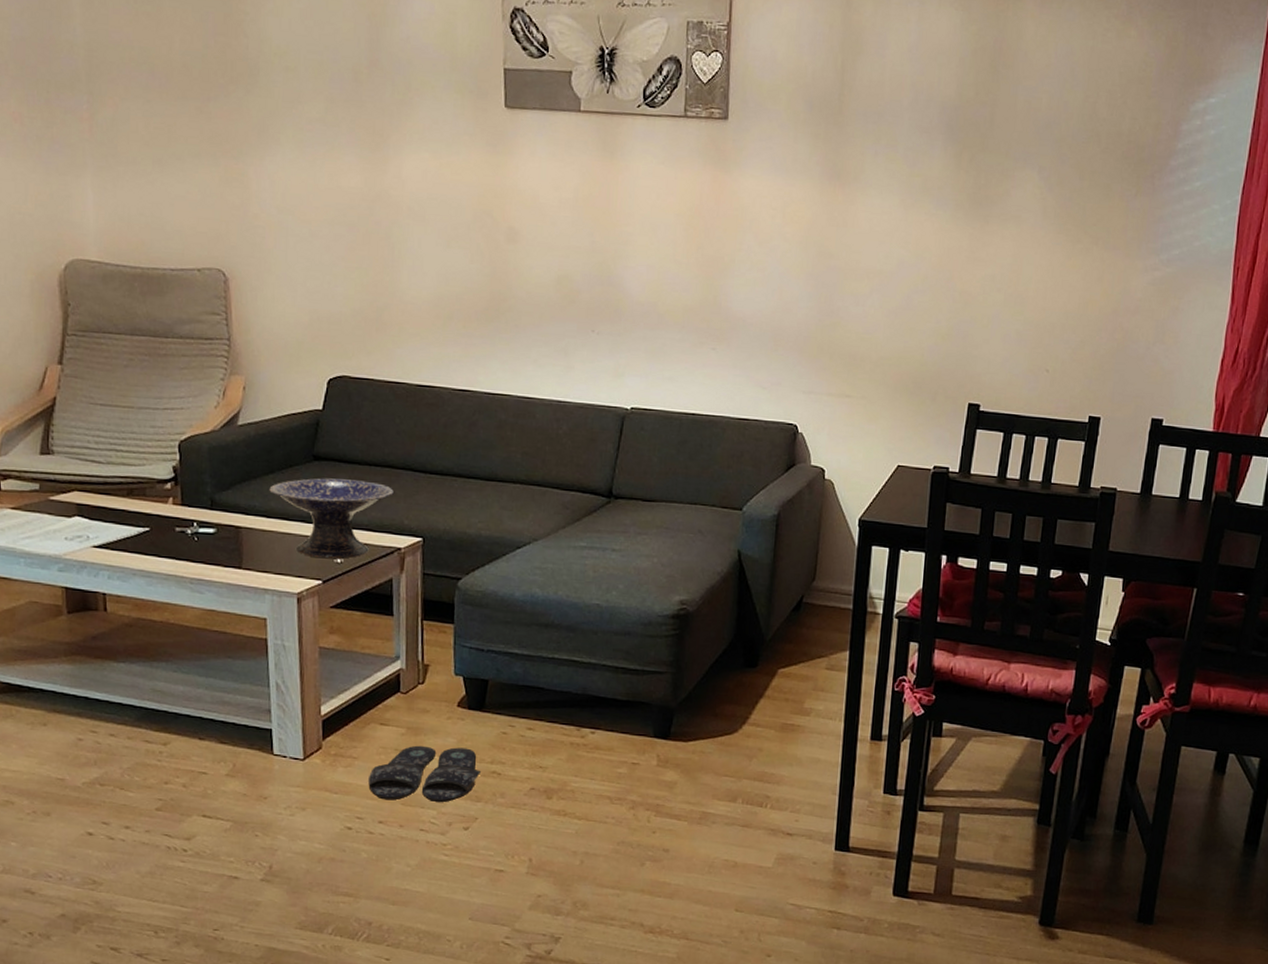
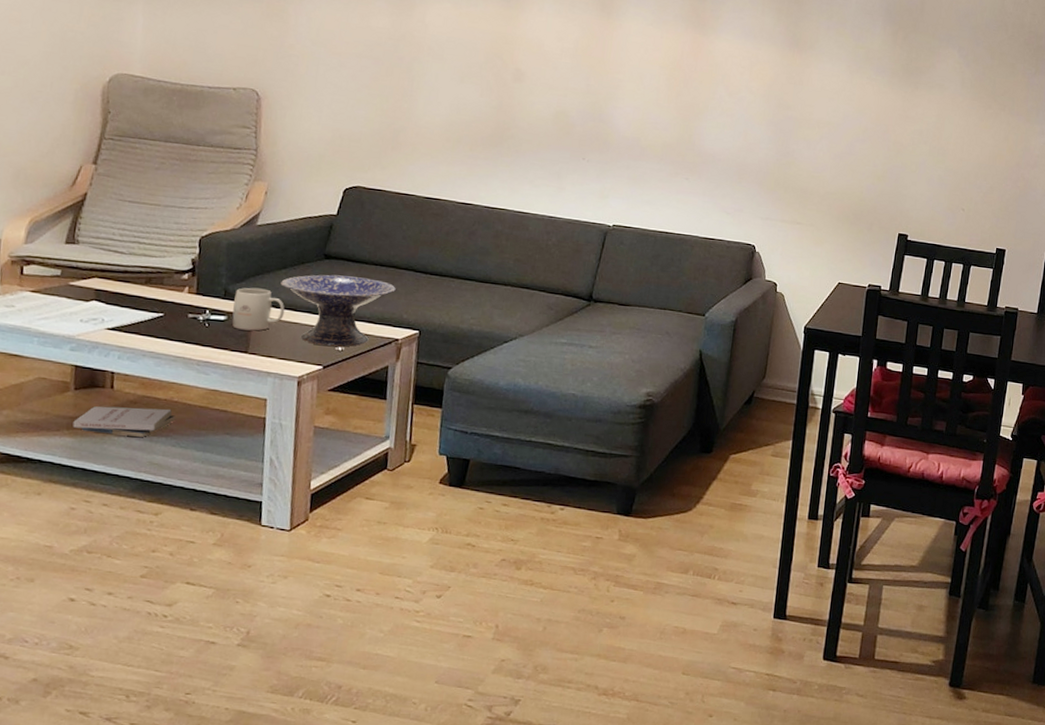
books: none [70,630,173,663] -> present [72,406,175,437]
mug: none [221,495,277,544] -> present [232,287,285,331]
slippers: present [368,745,482,802] -> none [350,518,458,572]

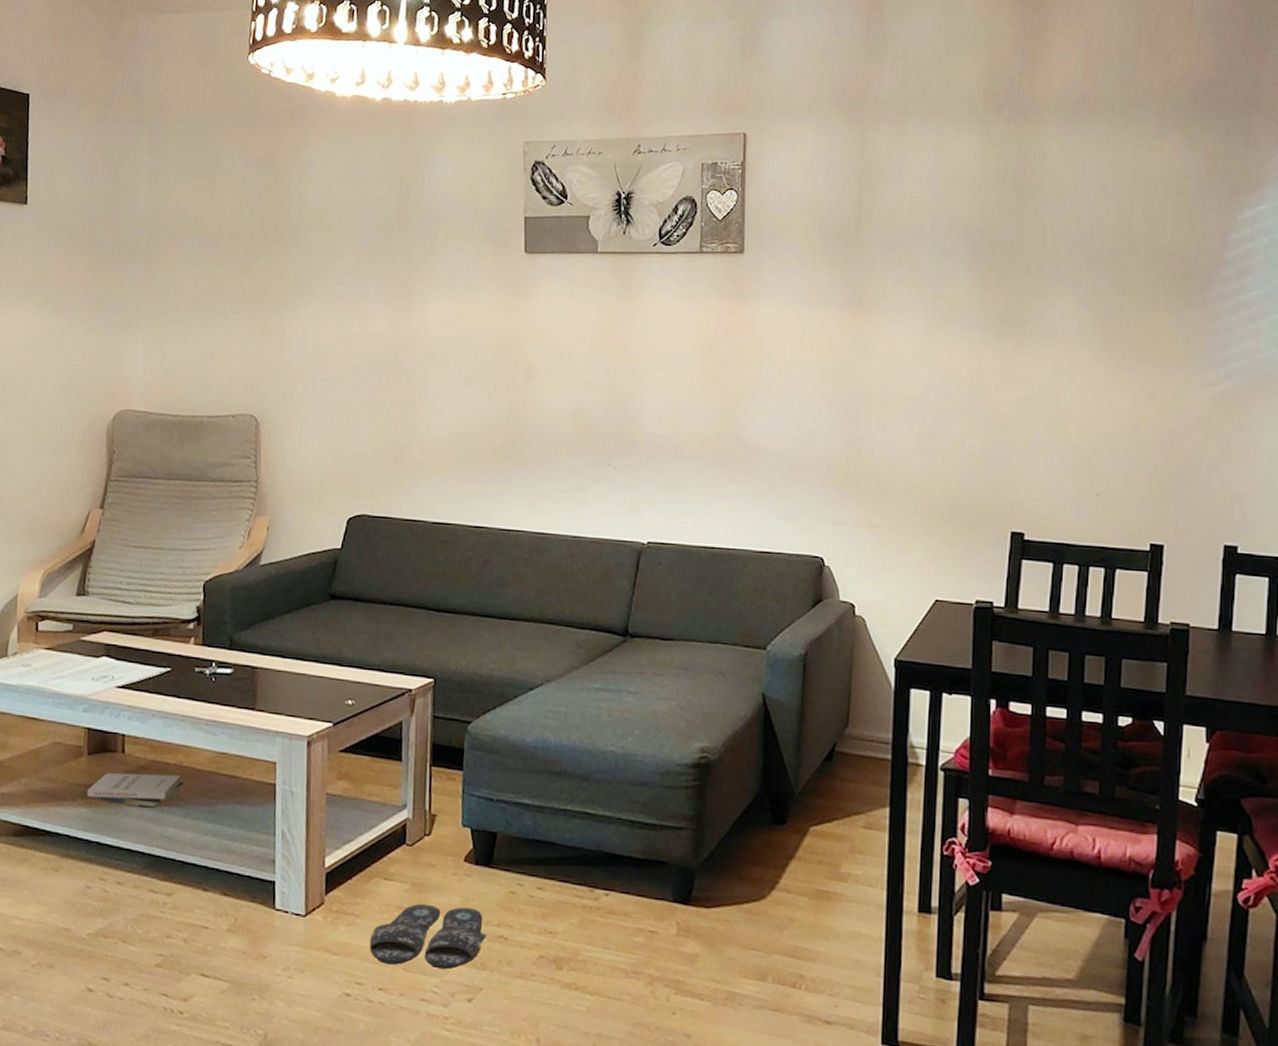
mug: present [232,287,285,331] -> none [238,635,292,685]
decorative bowl: present [280,274,397,347] -> none [286,617,408,701]
slippers: none [350,518,458,572] -> present [369,903,488,969]

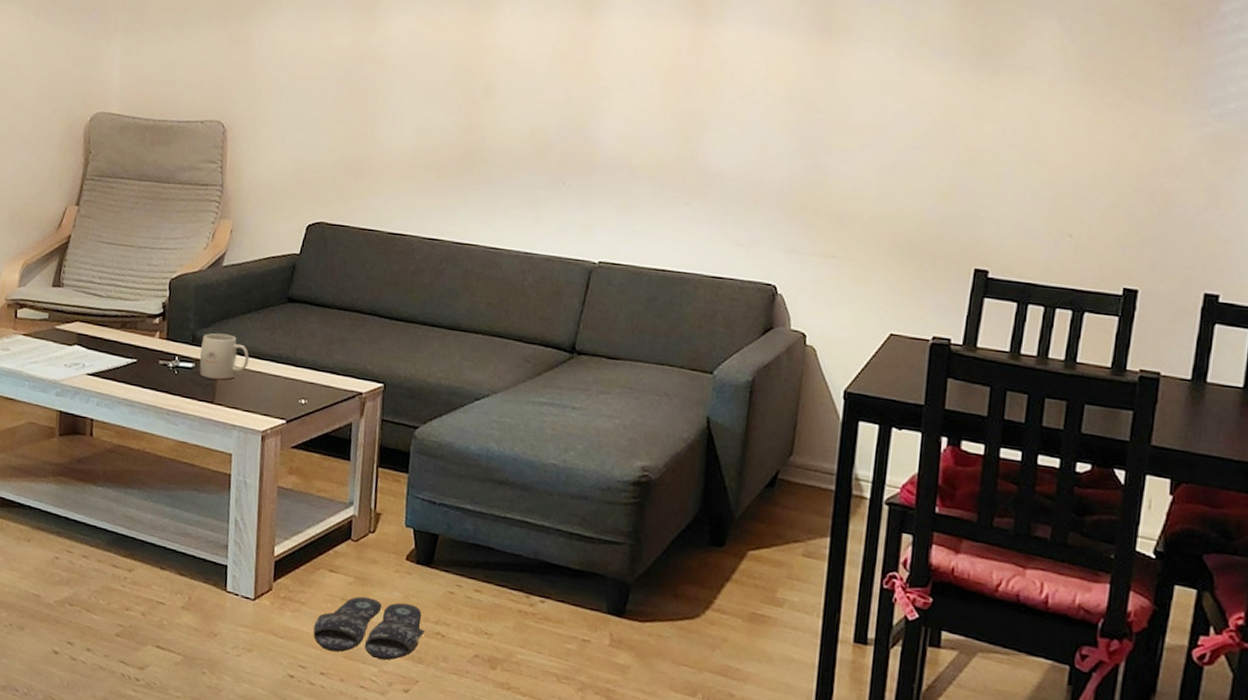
books: present [87,772,185,807] -> none [57,454,147,488]
mug: none [238,635,292,685] -> present [199,333,250,380]

